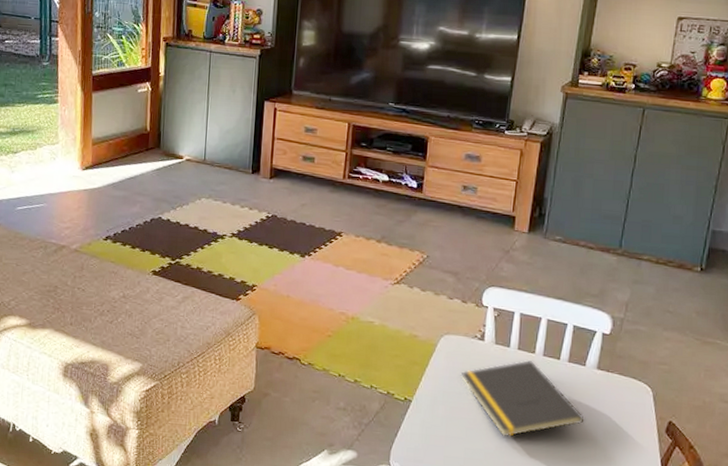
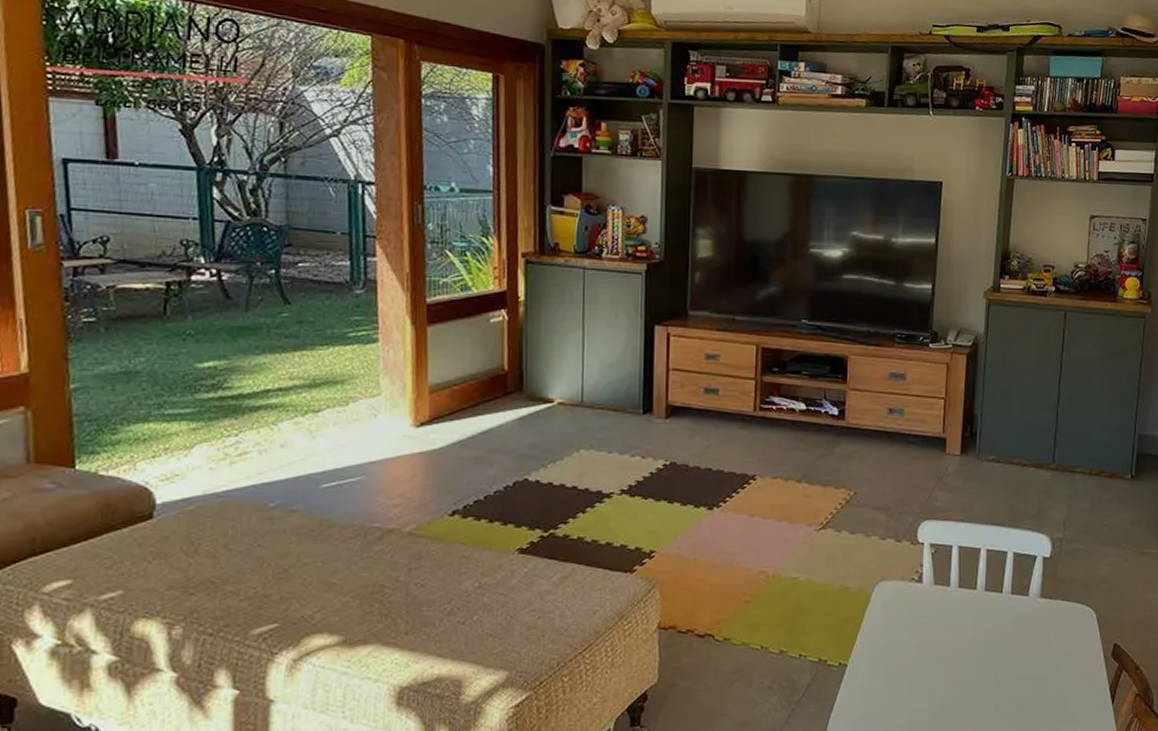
notepad: present [460,360,585,438] -> none [899,598,1032,690]

